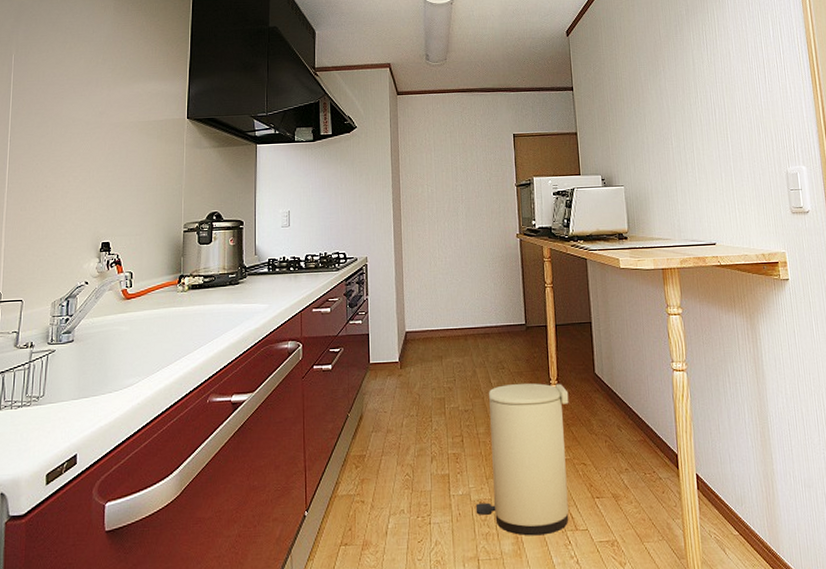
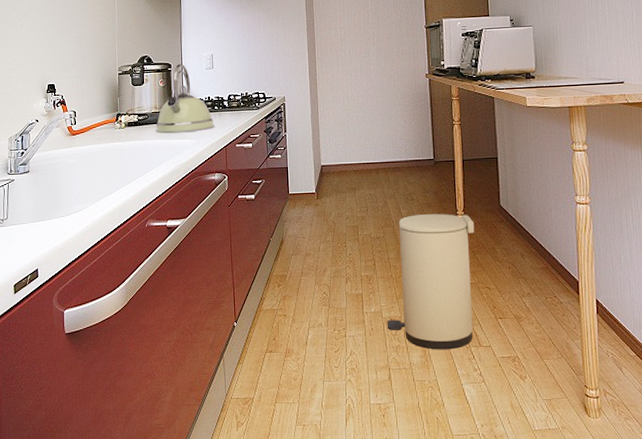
kettle: none [223,220,289,298] -> present [155,63,215,134]

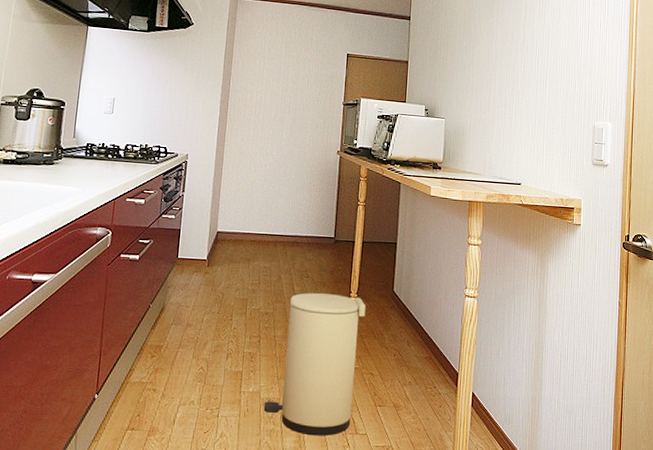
kettle: present [155,63,215,134] -> none [35,103,106,179]

